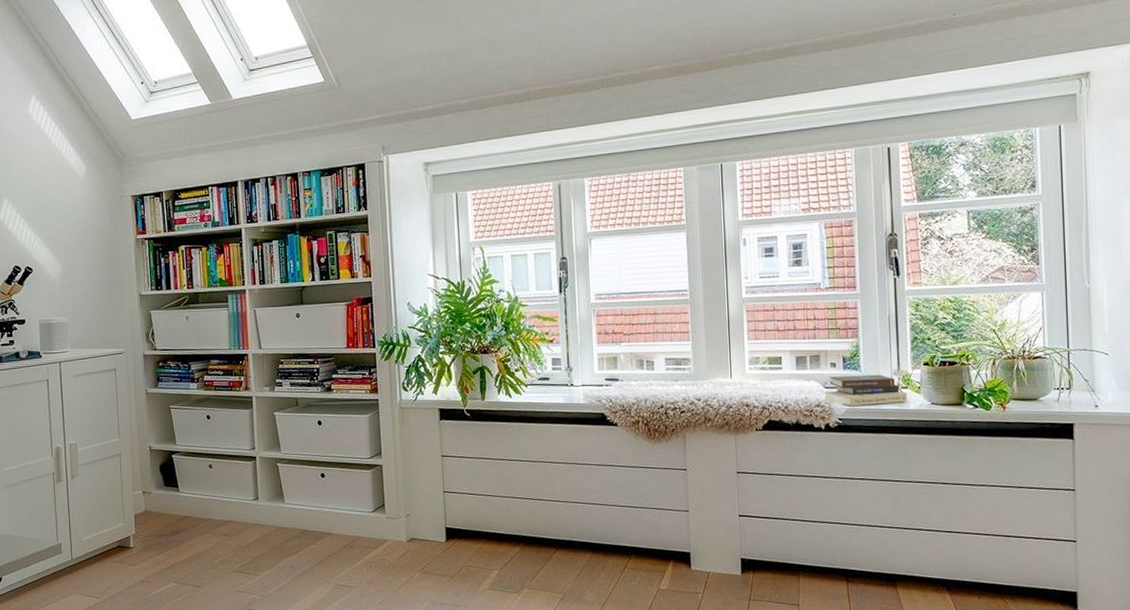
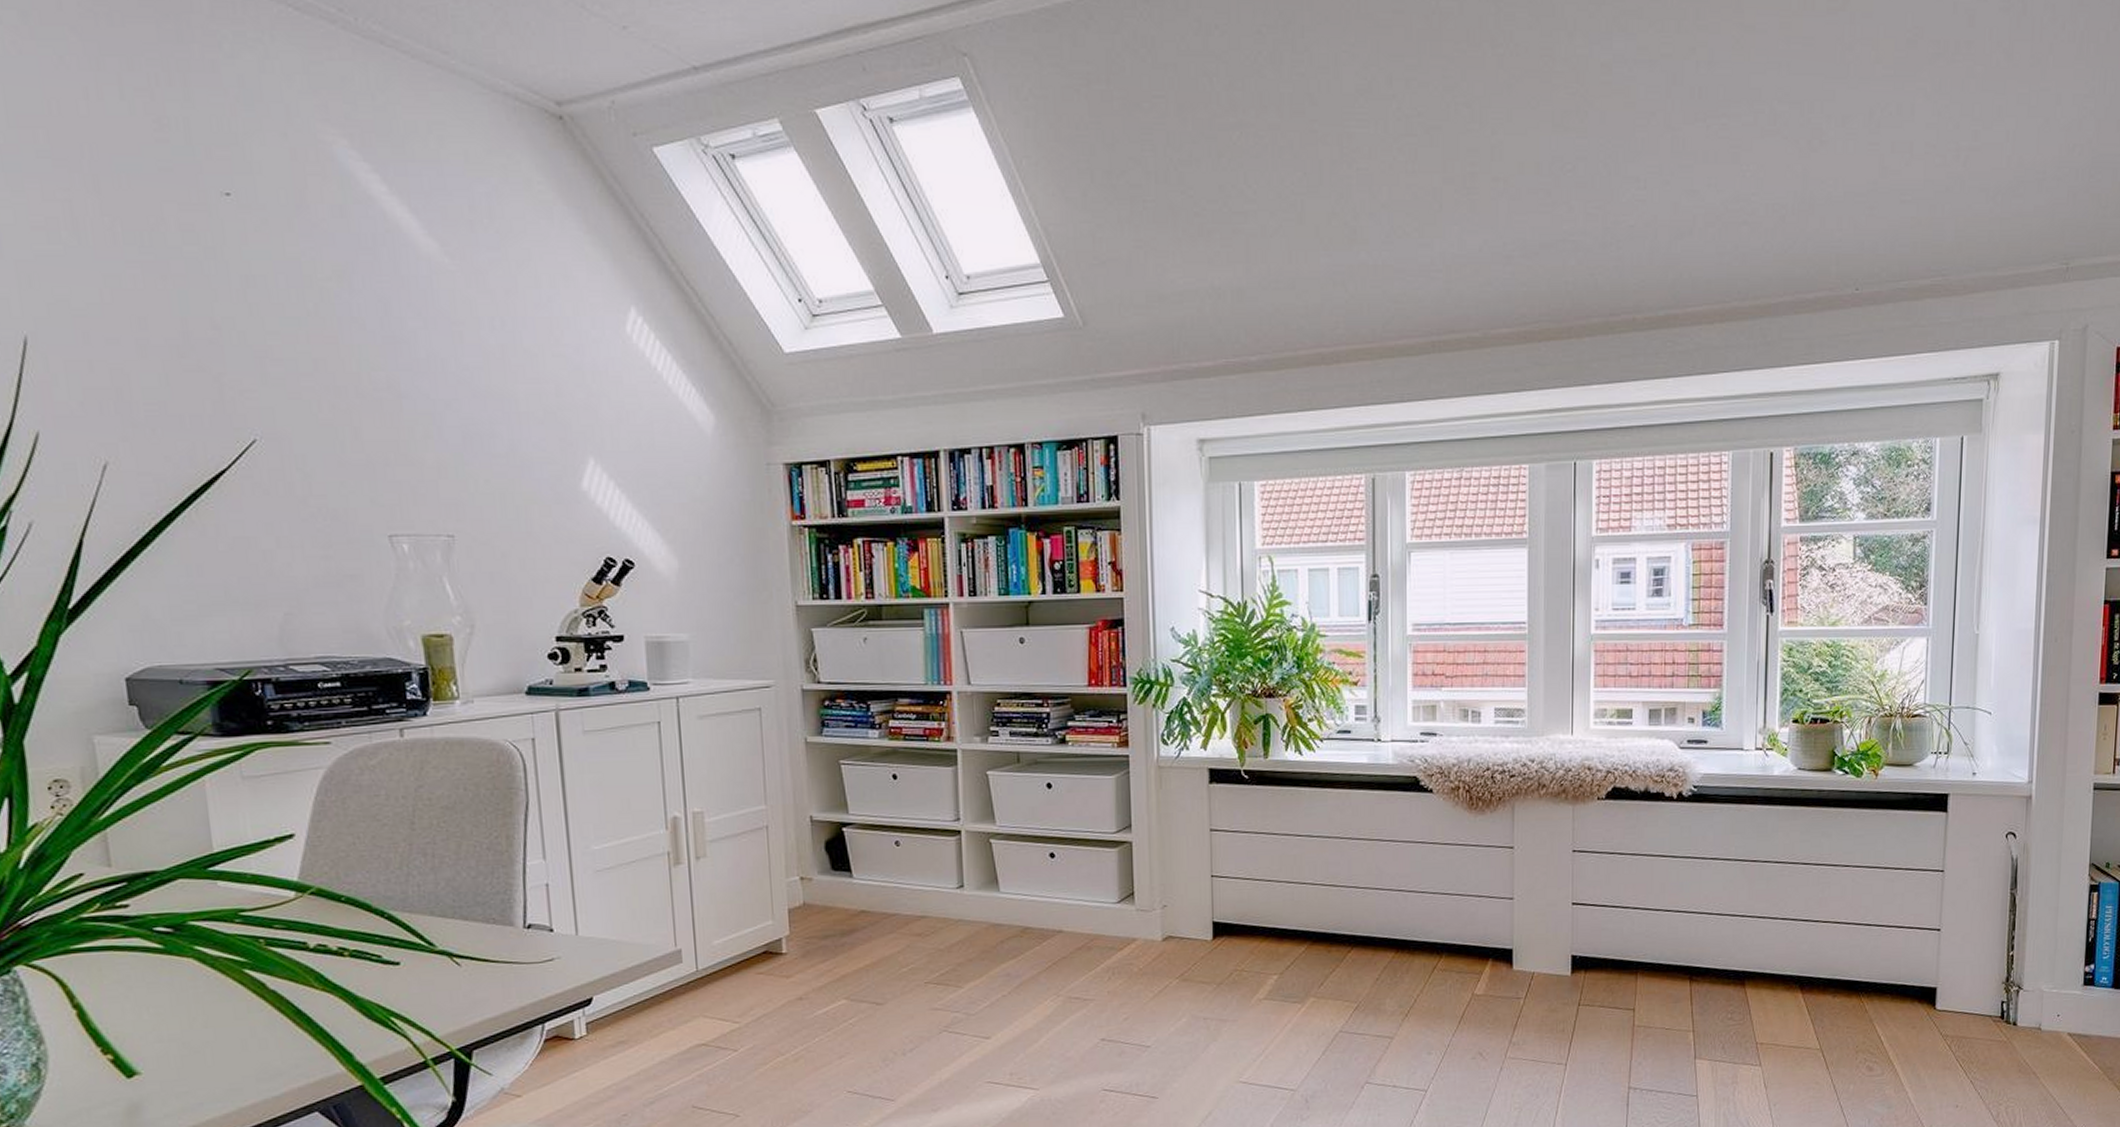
books: present [824,374,908,406] -> none [1679,732,1773,771]

